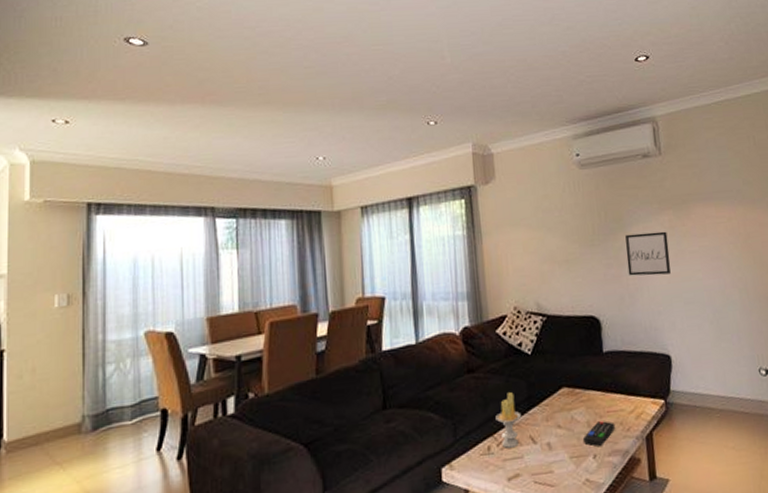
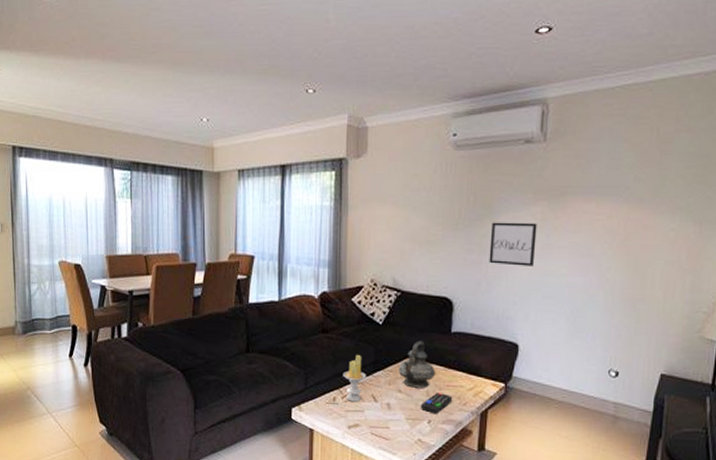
teapot: none [554,366,594,420] -> present [398,340,436,388]

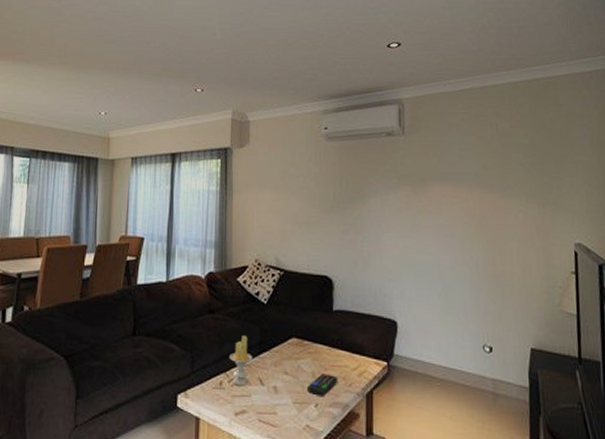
teapot: present [398,340,436,388] -> none [283,319,321,369]
wall art: present [489,222,537,266] -> none [363,205,405,245]

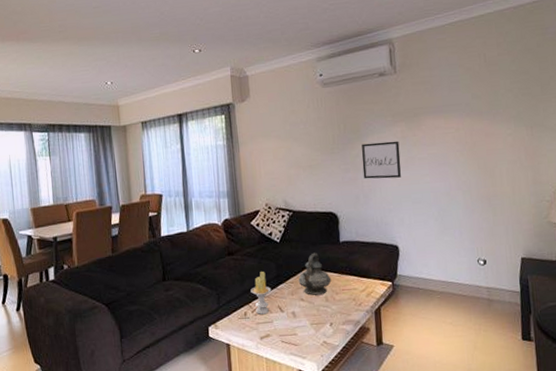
teapot: none [283,319,321,369] -> present [298,252,332,295]
remote control: present [308,374,338,398] -> none [322,297,349,317]
wall art: none [363,205,405,245] -> present [361,140,401,179]

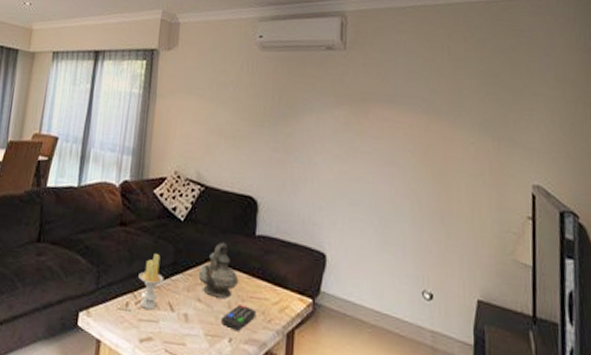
remote control: none [322,297,349,317] -> present [222,305,257,332]
wall art: present [361,140,401,179] -> none [294,122,341,170]

